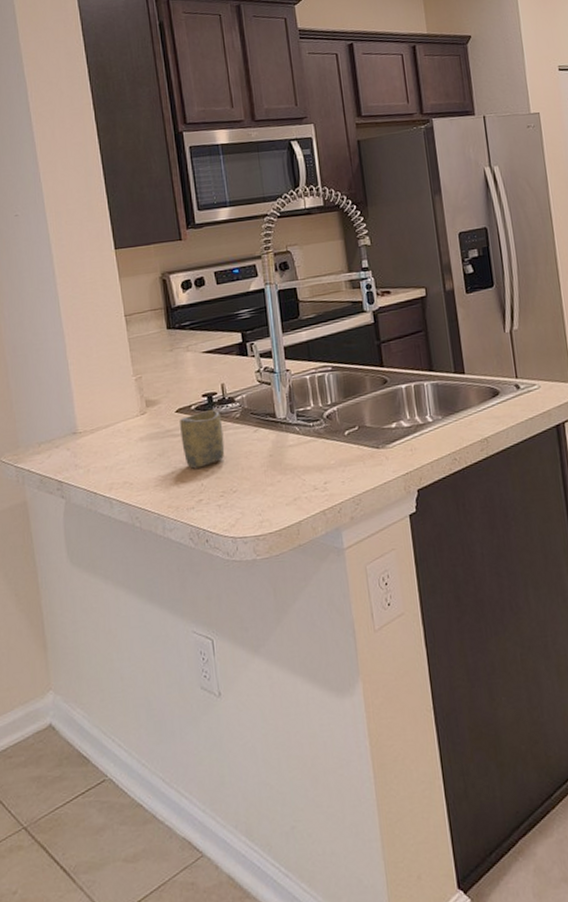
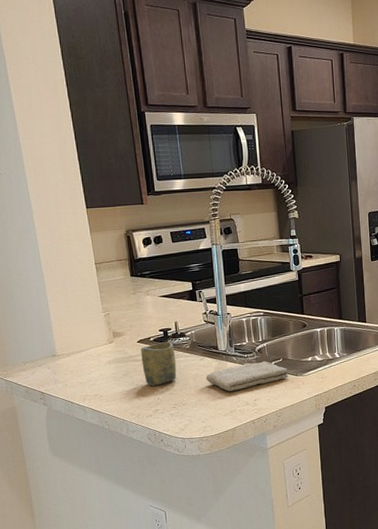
washcloth: none [261,430,367,473] -> present [206,361,288,391]

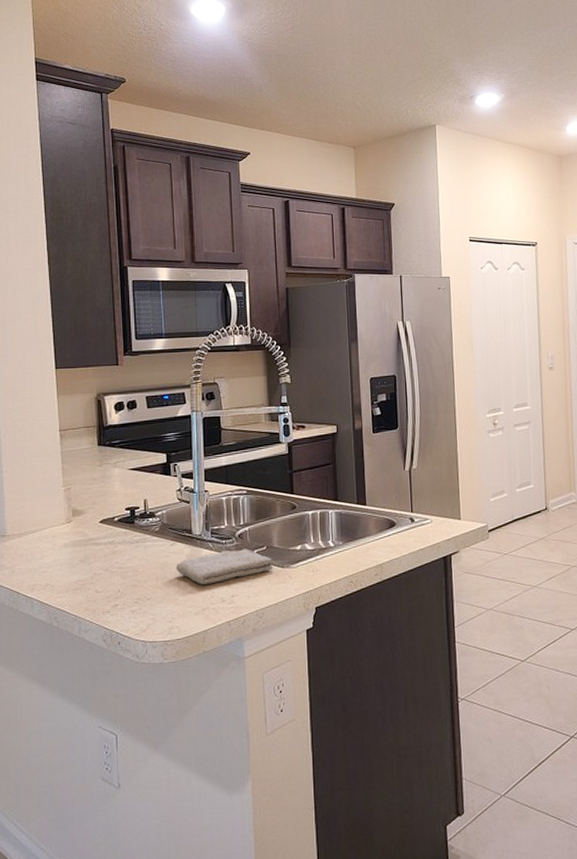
cup: present [141,341,177,386] -> none [103,522,142,576]

